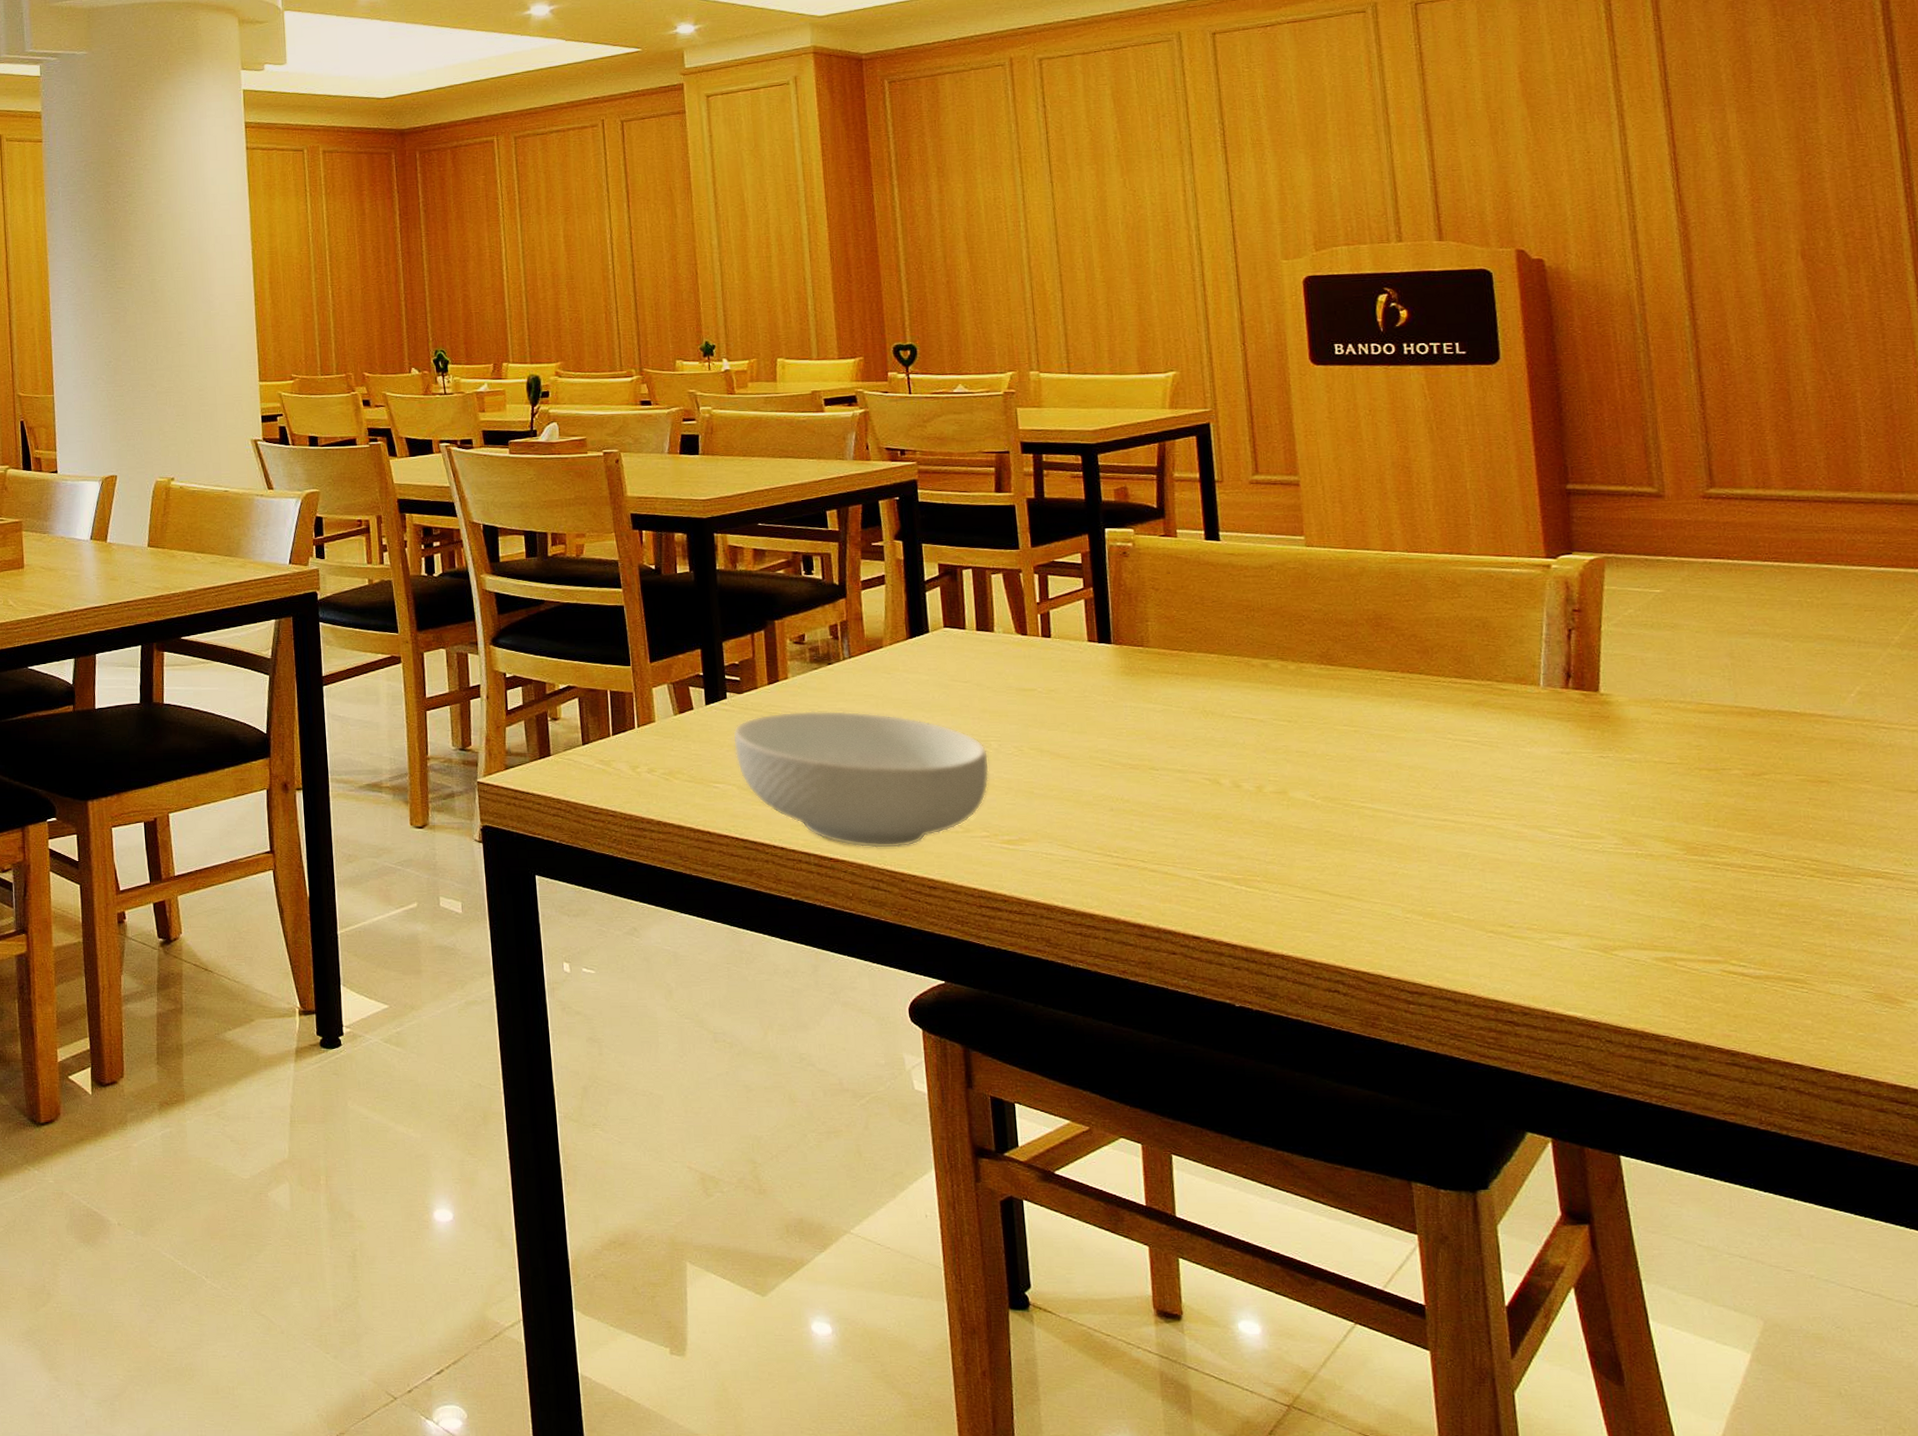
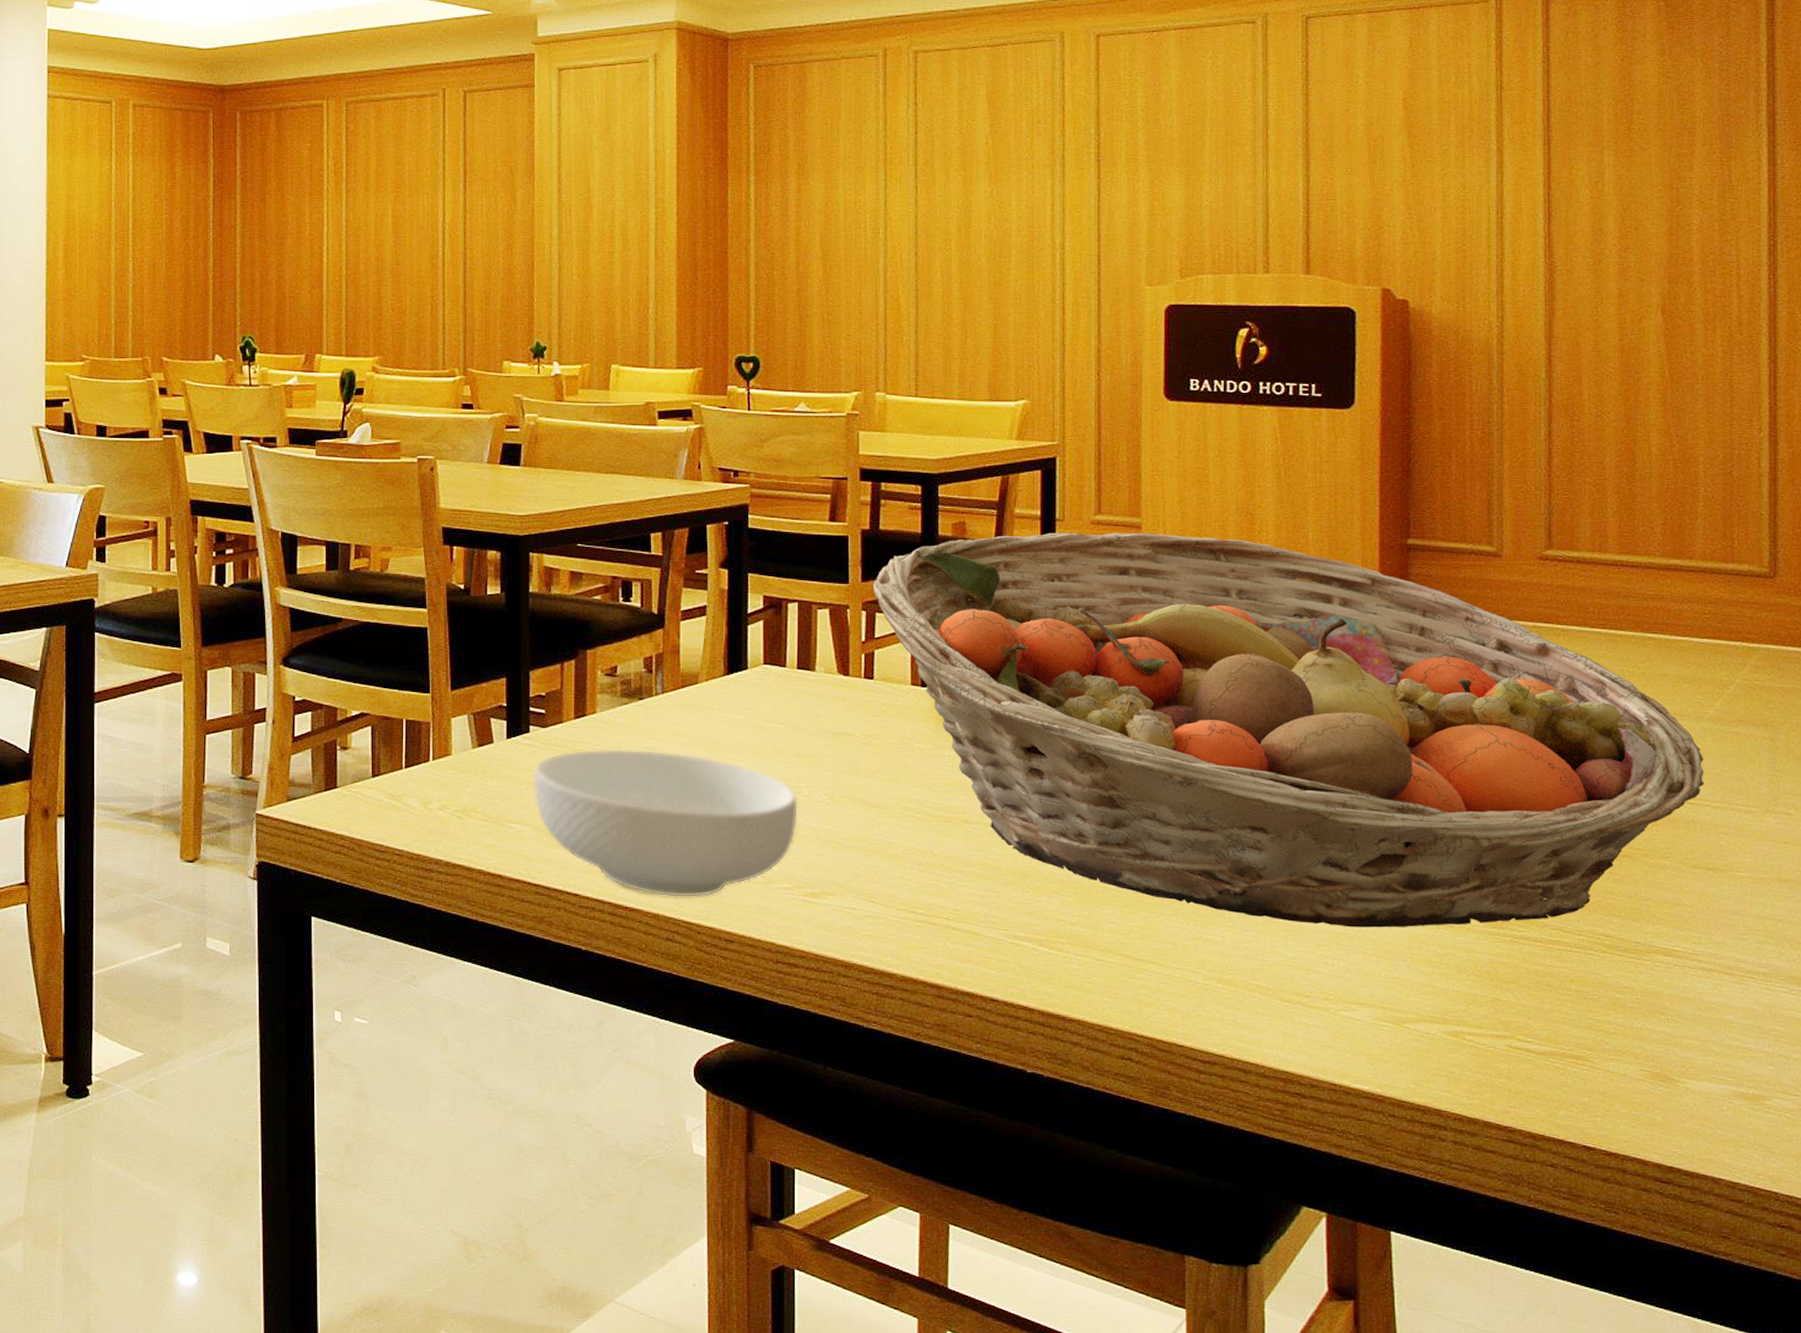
fruit basket: none [1042,489,1898,859] -> present [872,533,1704,928]

